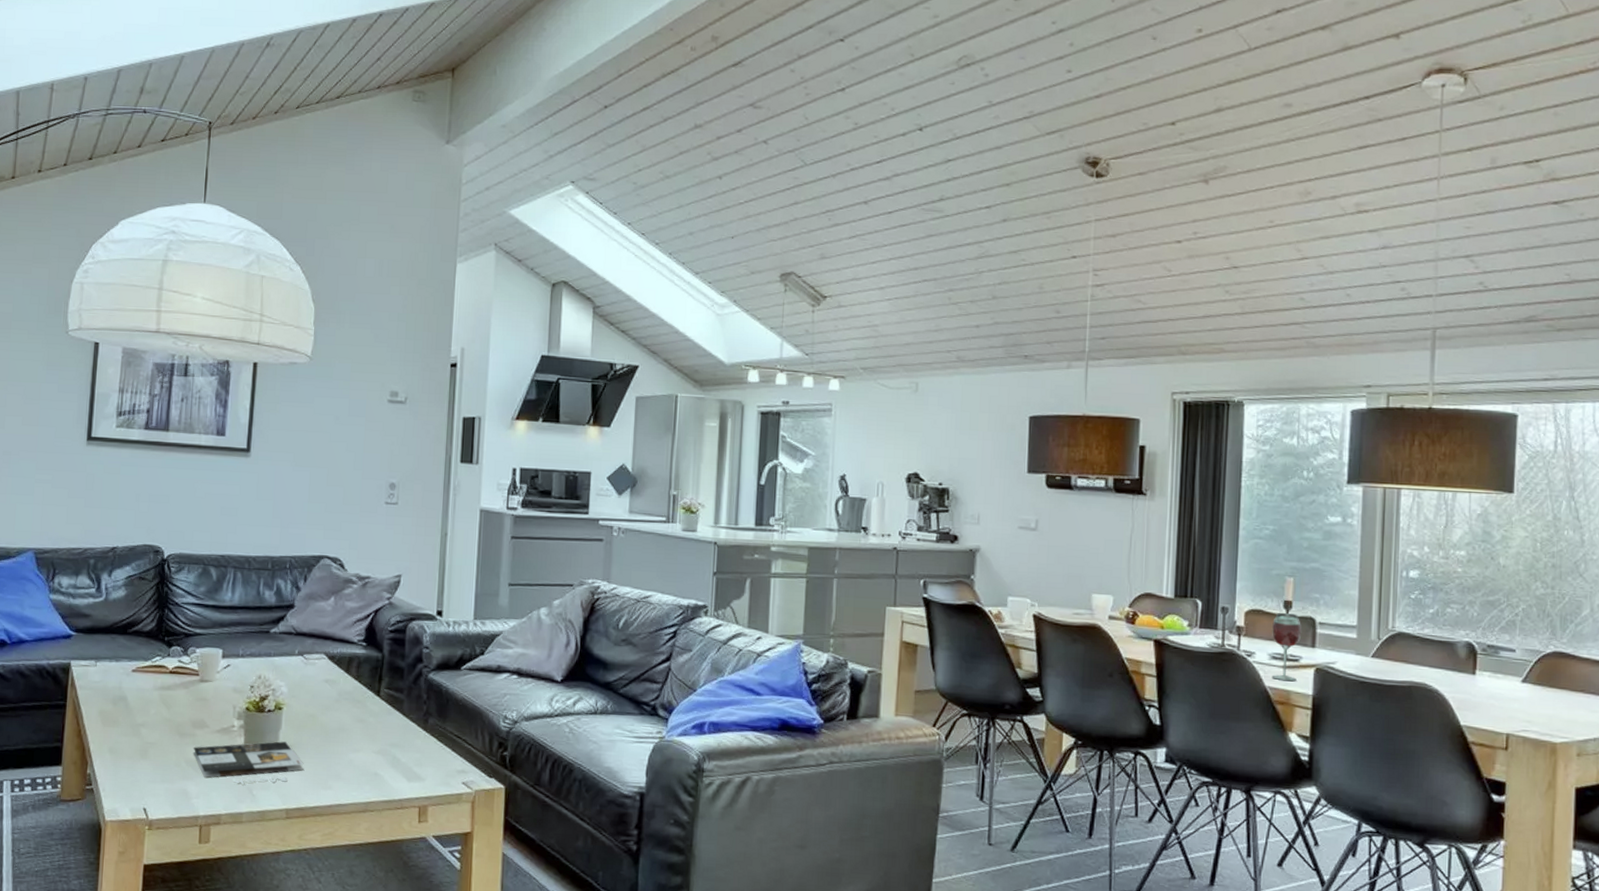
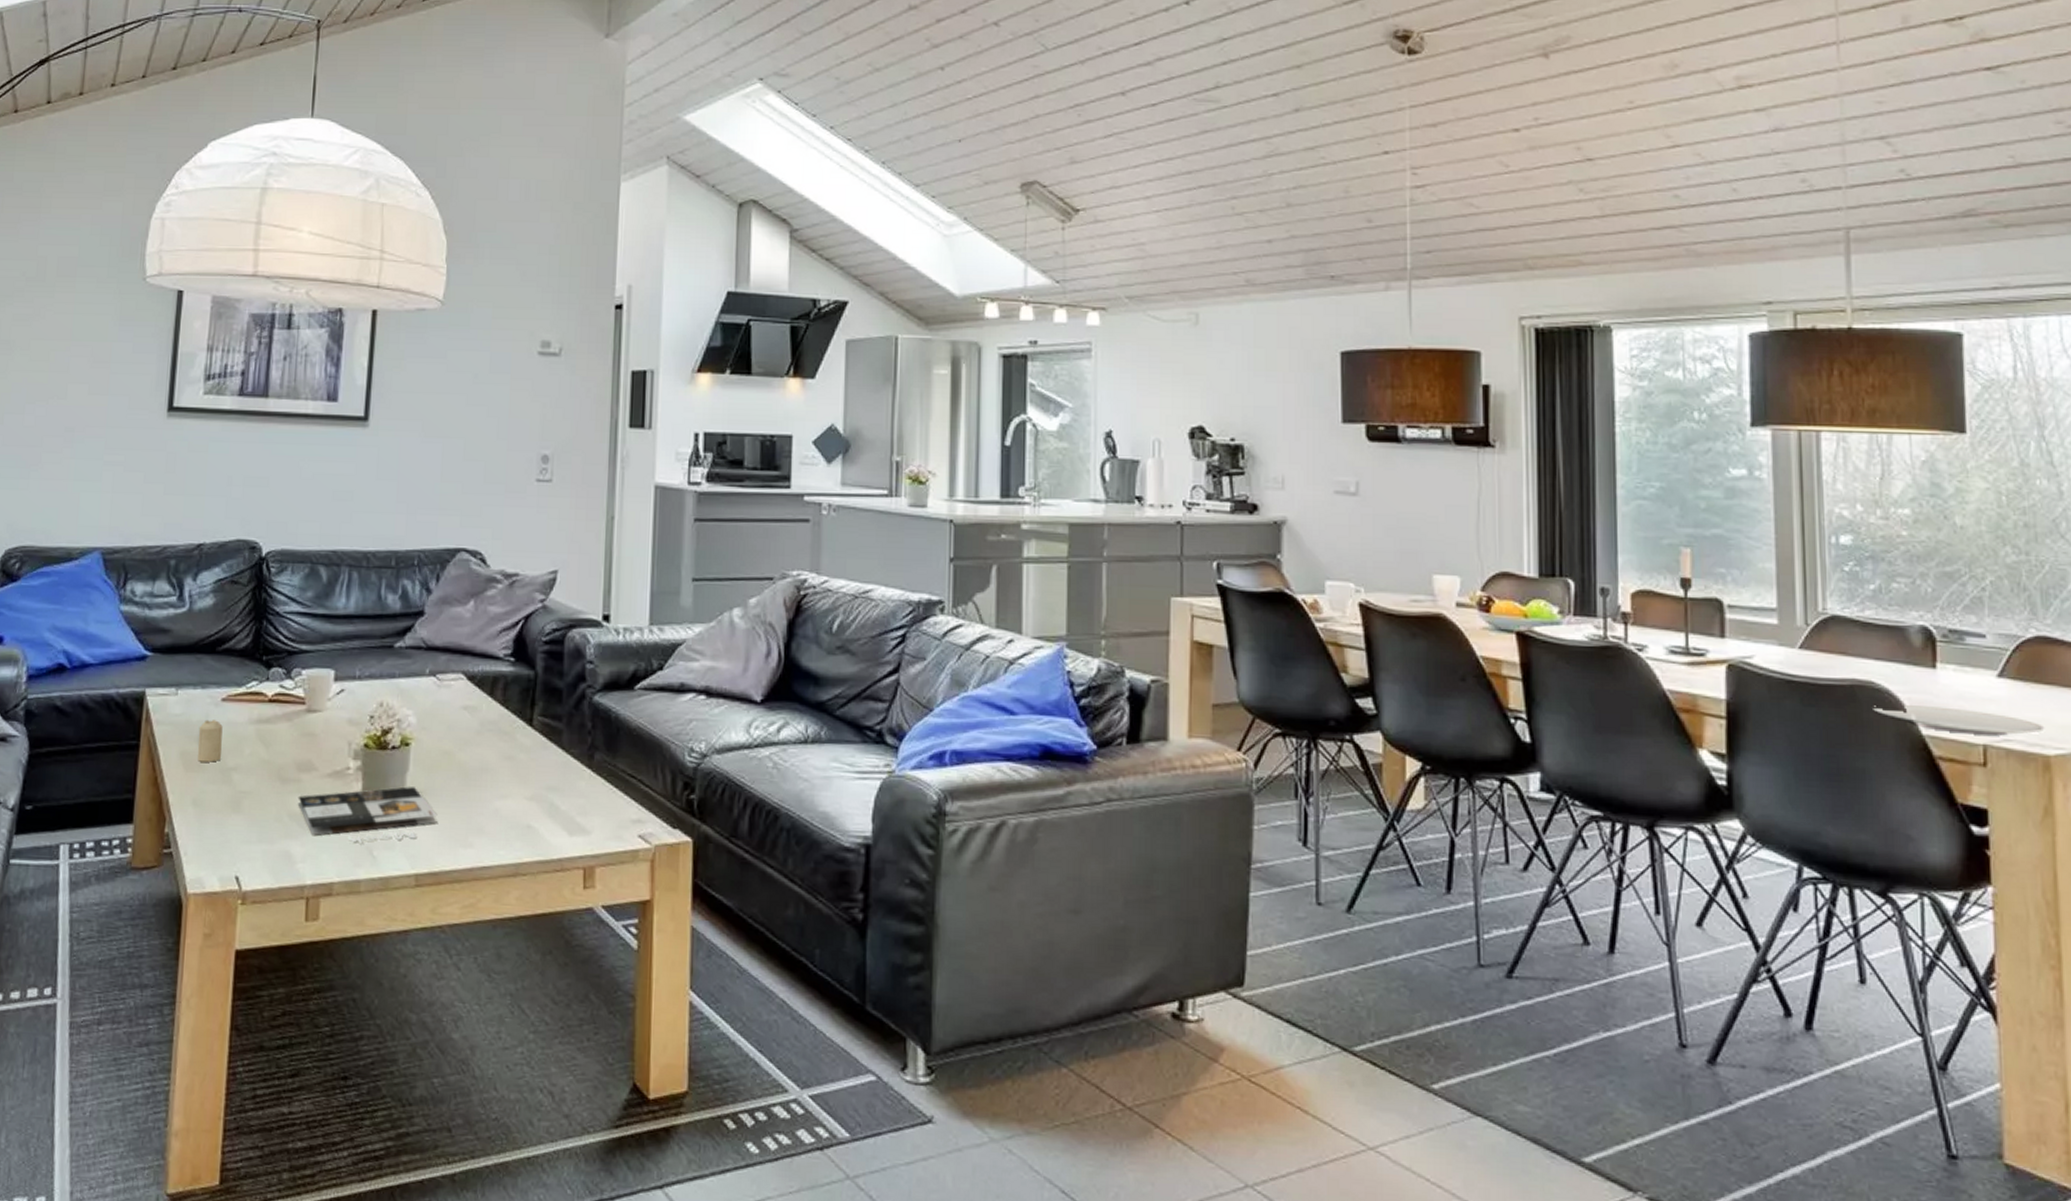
candle: none [113,686,133,720] -> present [197,719,223,762]
wineglass: present [1271,612,1301,682] -> none [1667,593,1705,683]
plate: none [1424,701,1555,727] -> present [1873,704,2045,736]

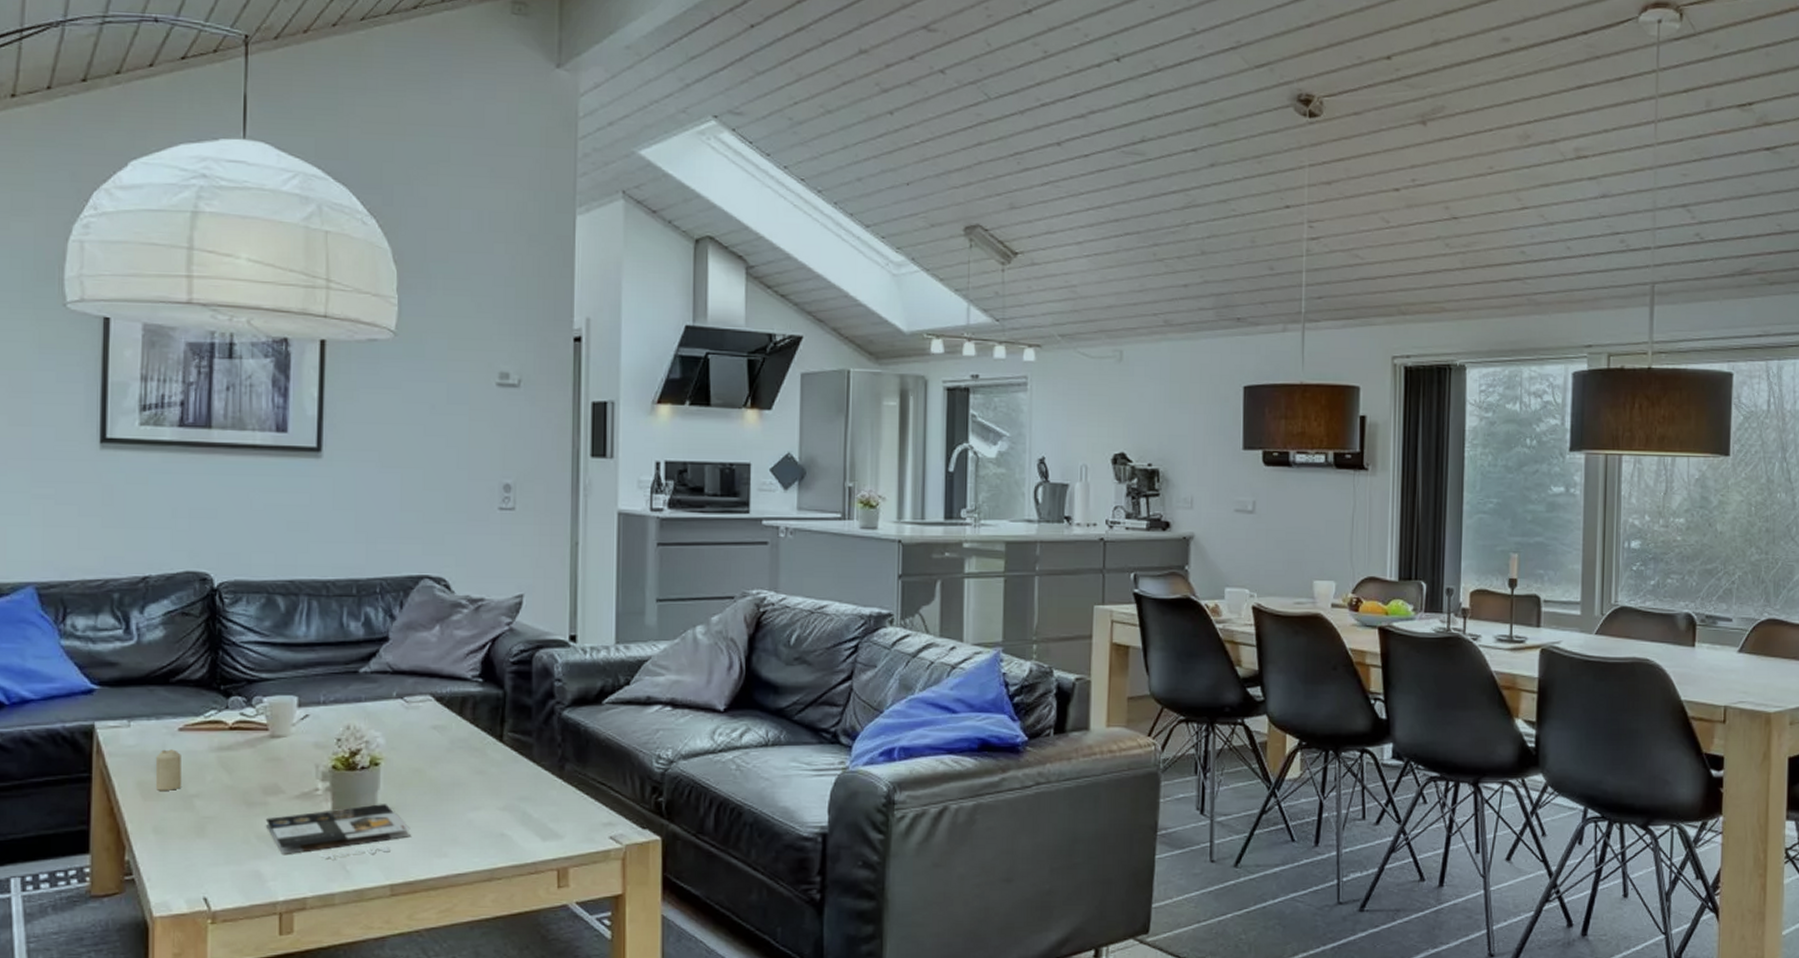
plate: present [1873,704,2045,736] -> none [1647,676,1769,698]

